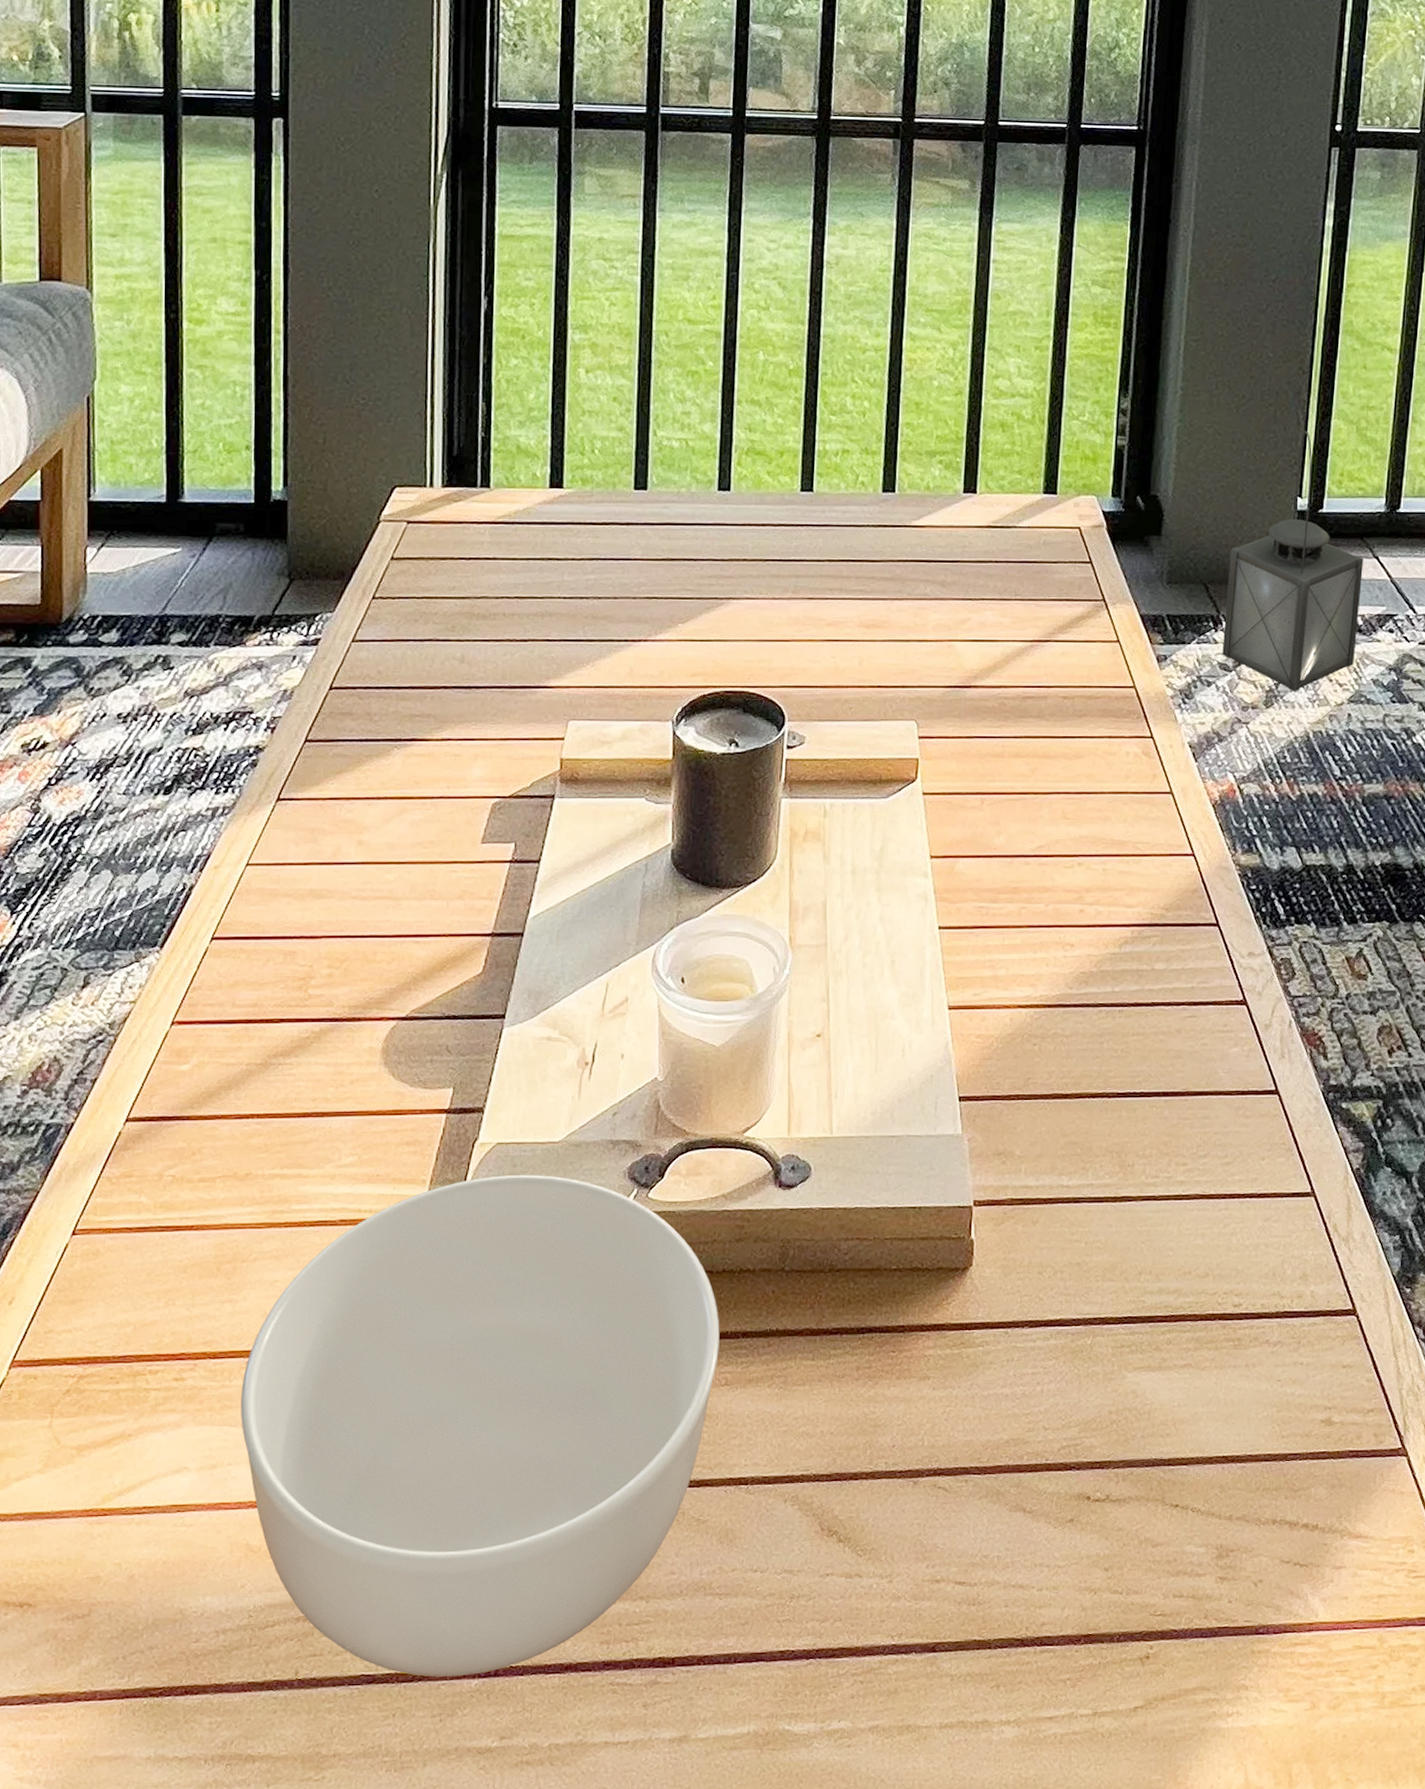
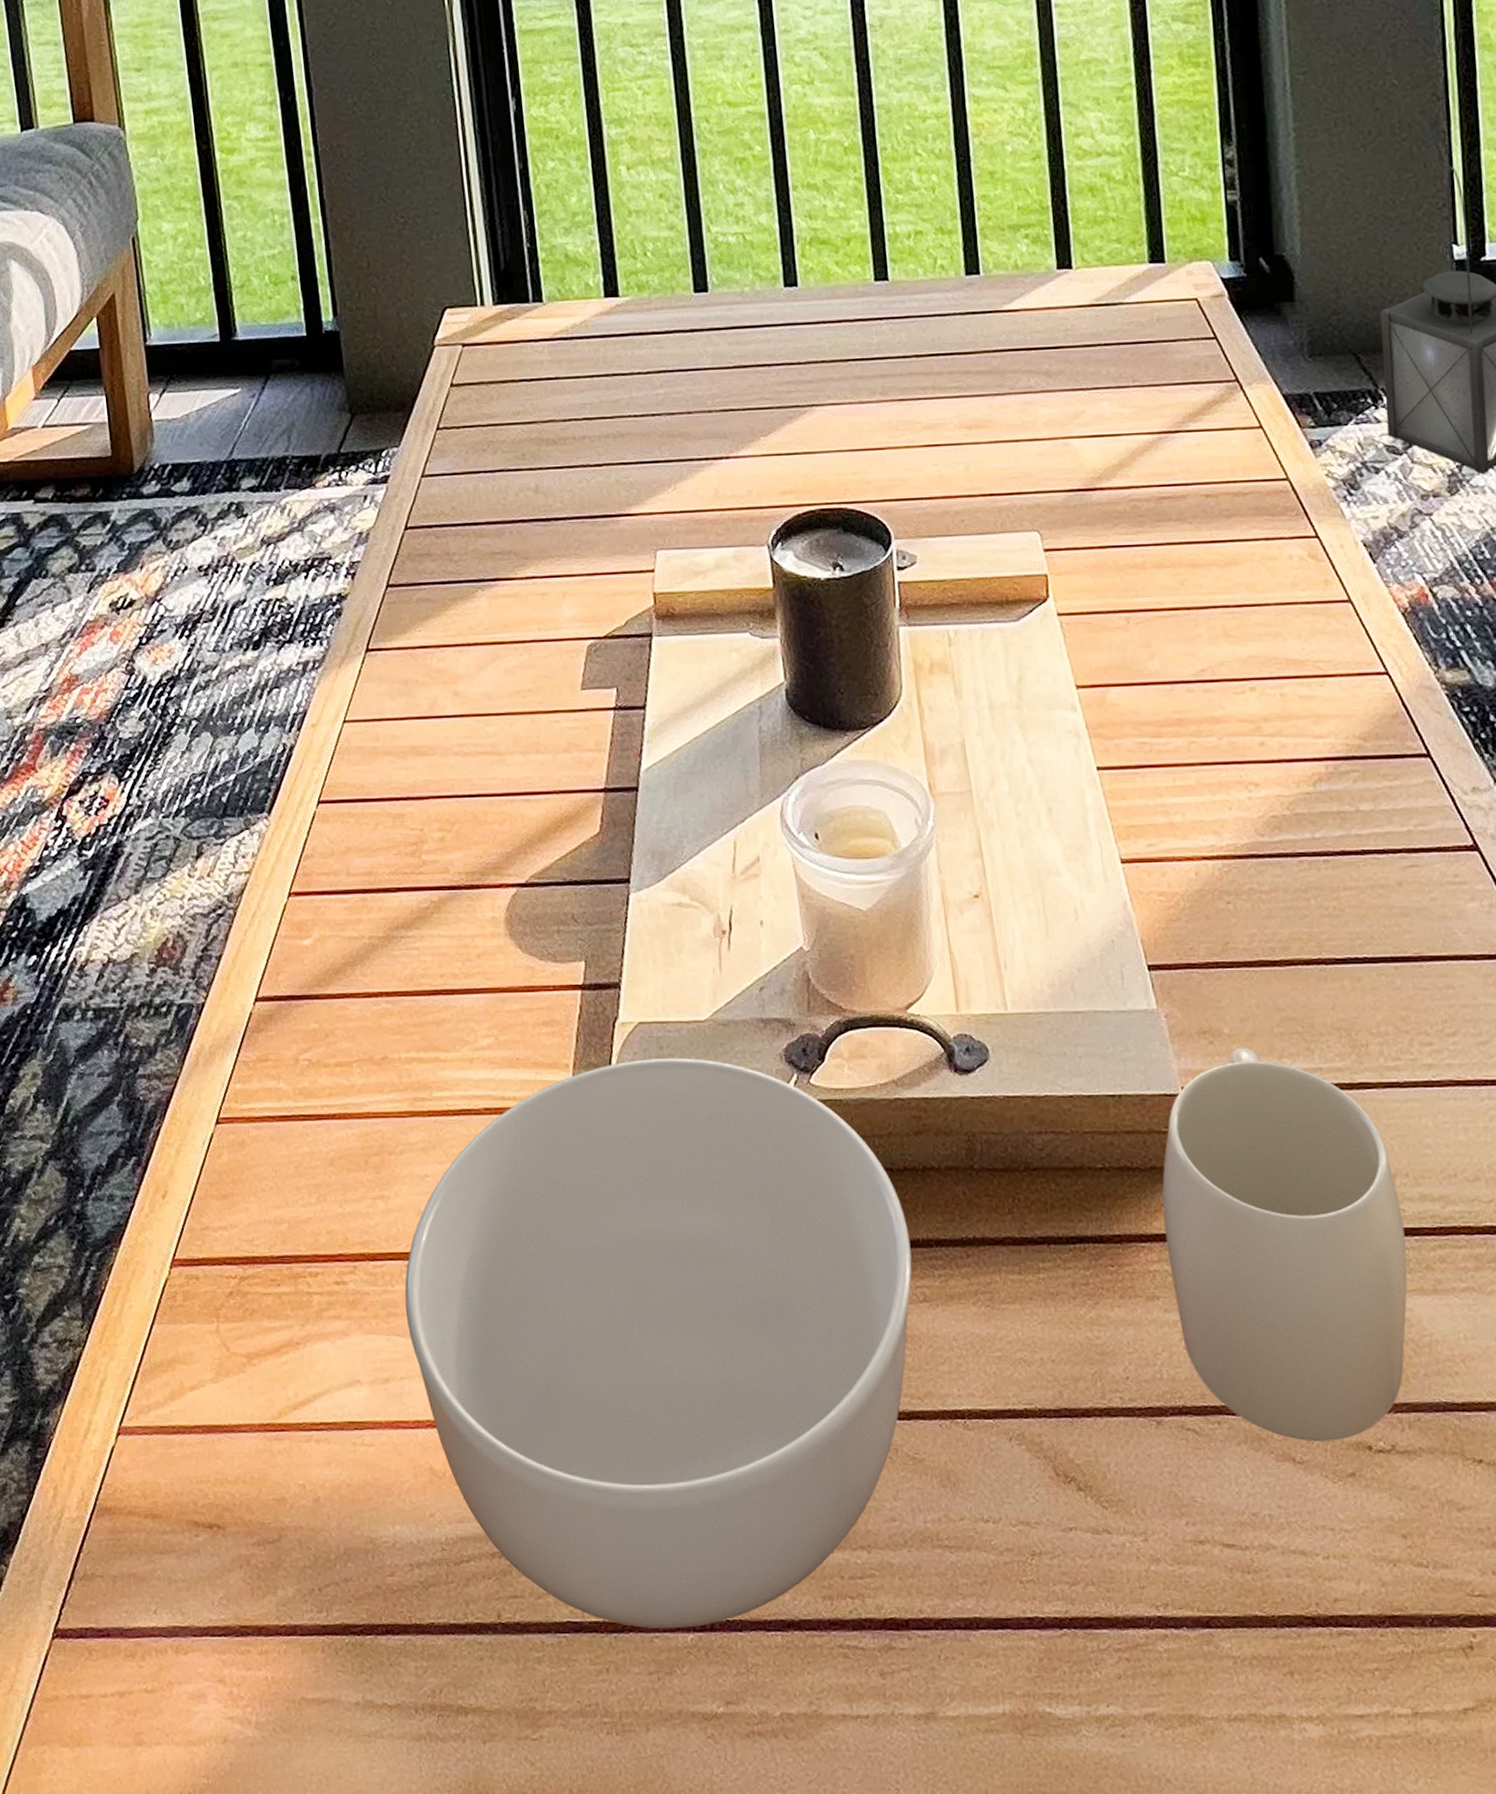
mug: none [942,1166,1142,1494] -> present [1162,1047,1408,1441]

